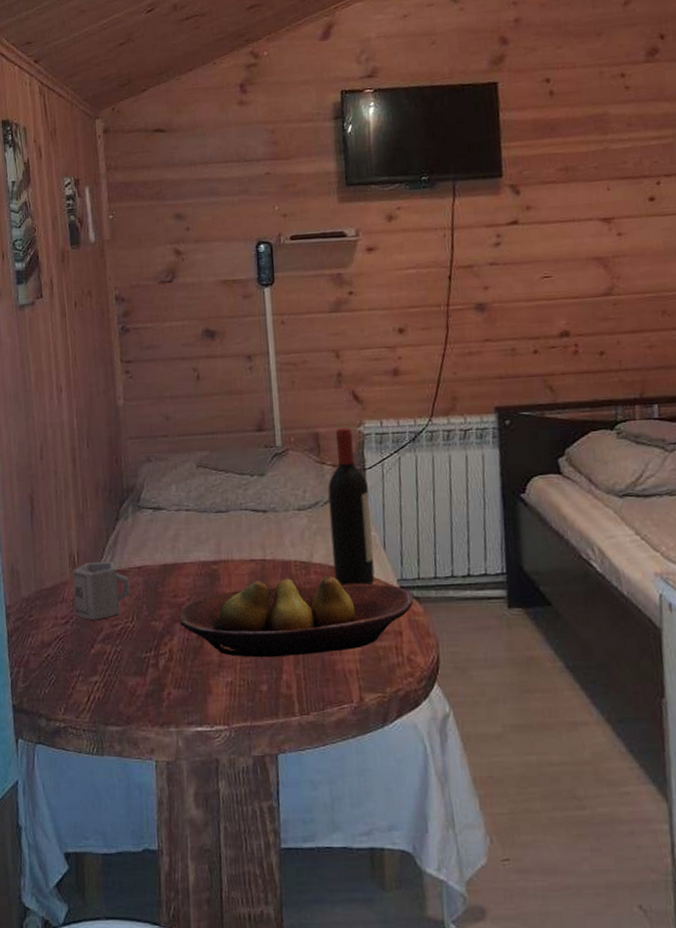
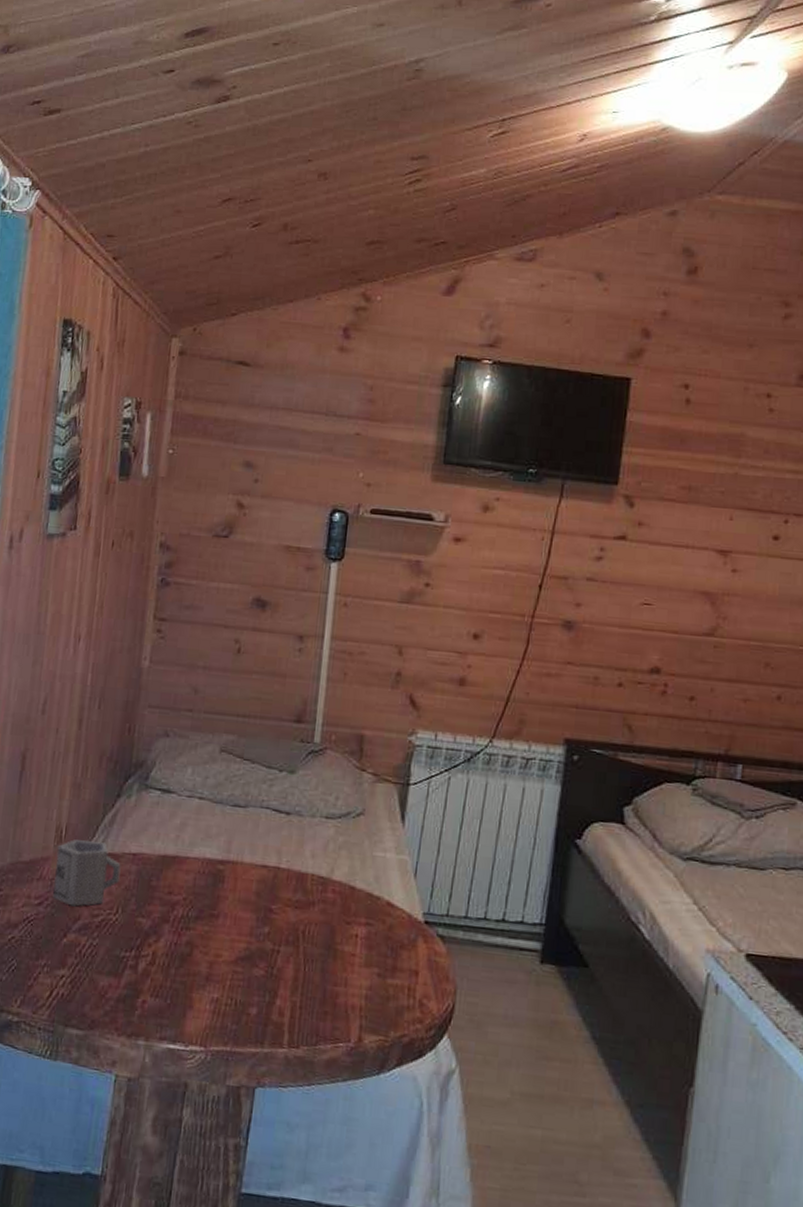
fruit bowl: present [178,575,413,658] -> none [169,889,437,983]
wine bottle: present [327,427,375,586] -> none [353,733,409,914]

